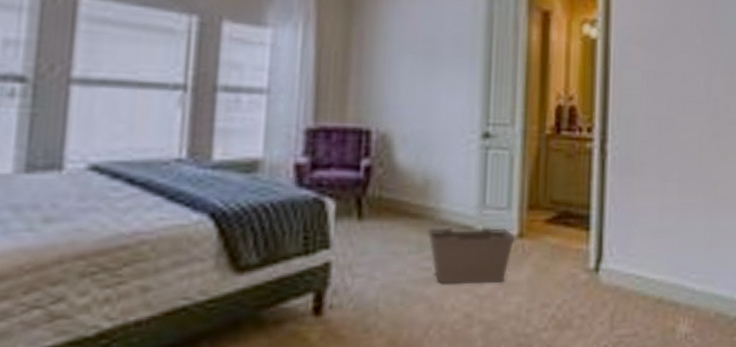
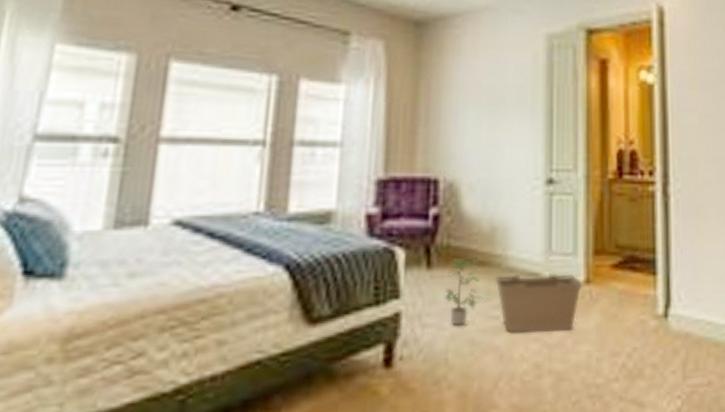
potted plant: none [376,207,415,276] -> present [445,255,483,326]

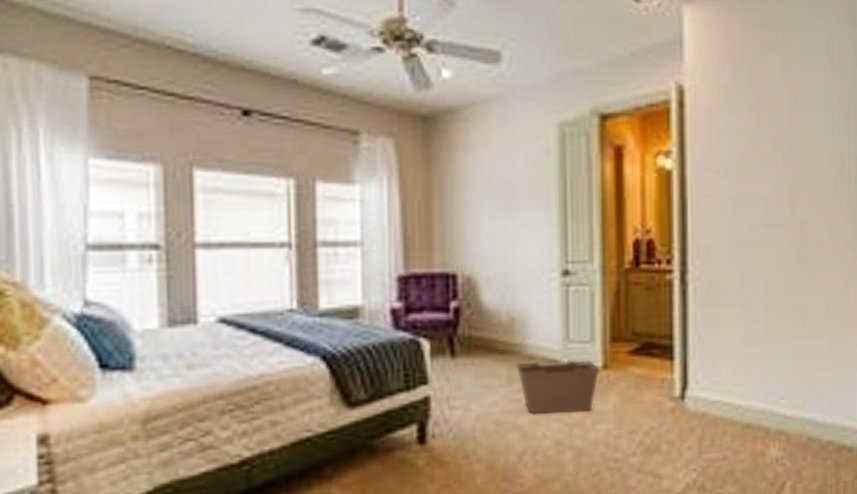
potted plant: present [445,255,483,326] -> none [469,344,505,408]

